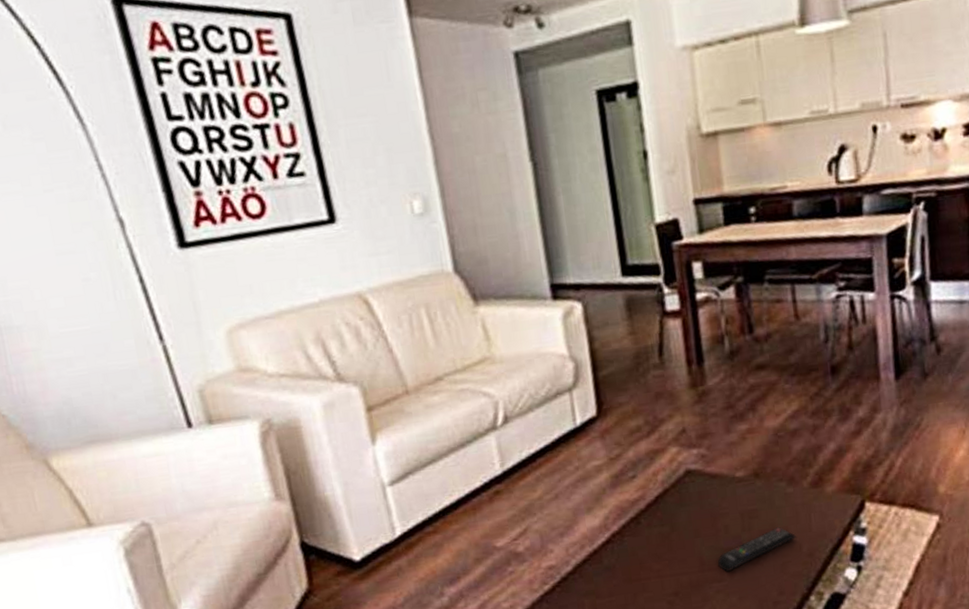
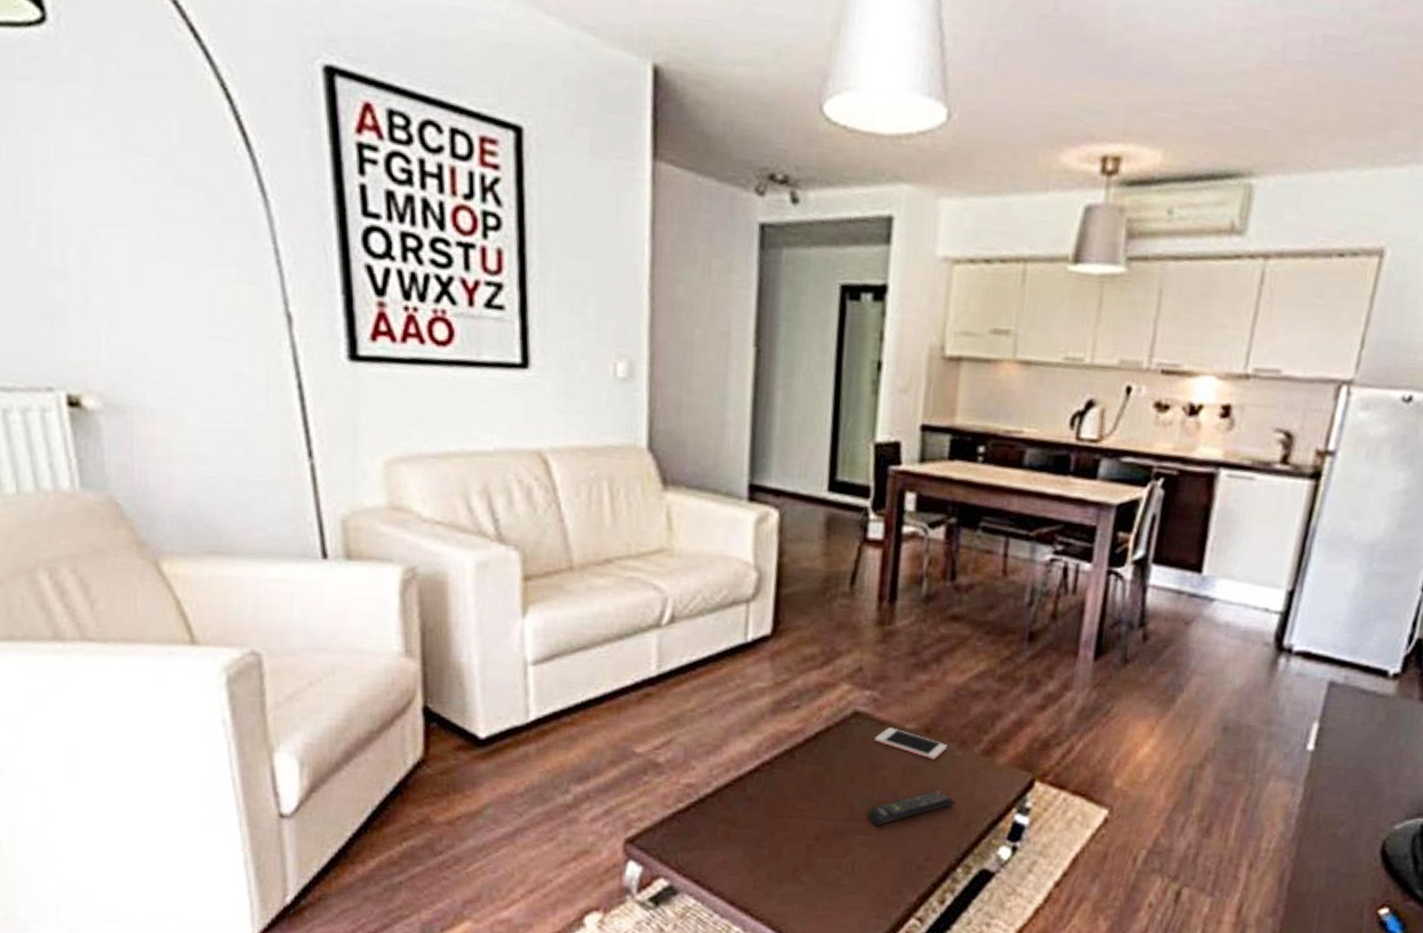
cell phone: none [710,478,778,501] -> present [874,727,947,760]

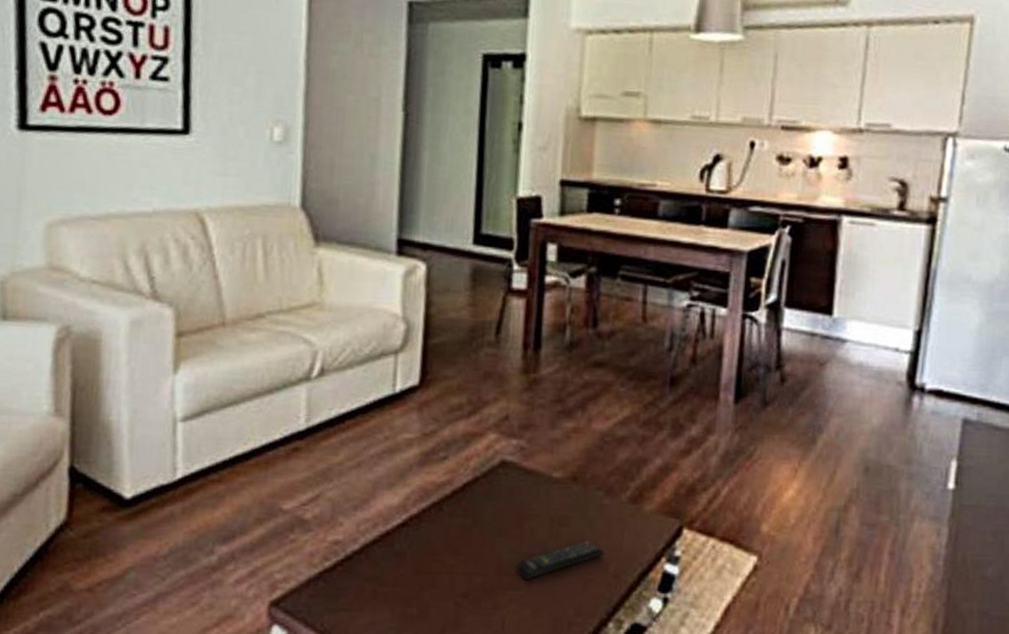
cell phone: present [874,727,947,760] -> none [522,476,594,509]

